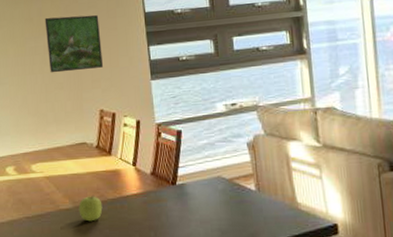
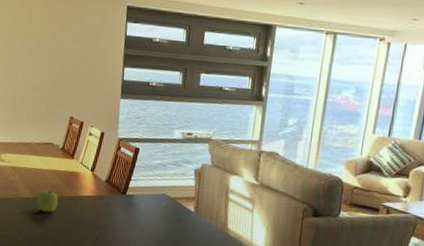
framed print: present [44,15,104,73] -> none [31,23,83,79]

